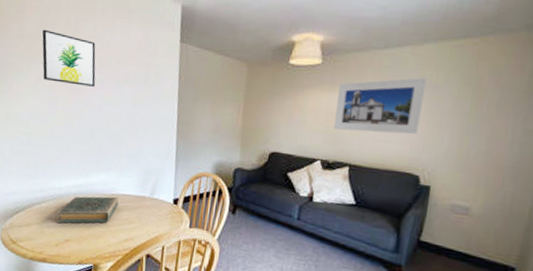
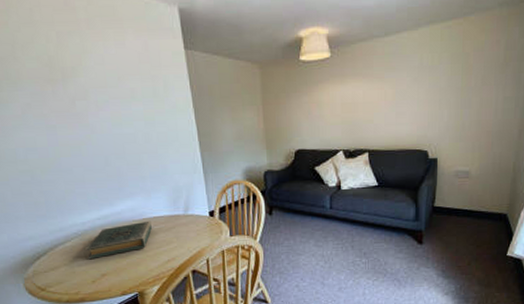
wall art: present [42,29,96,87] -> none [17,49,99,110]
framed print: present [334,78,427,134] -> none [349,61,425,120]

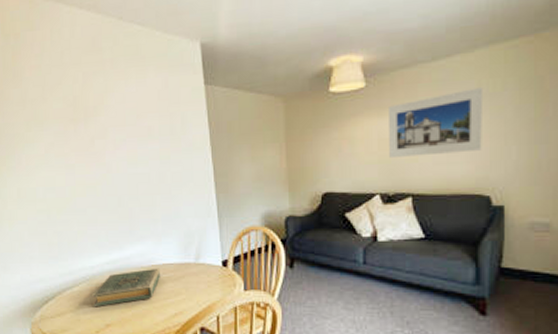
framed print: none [349,61,425,120] -> present [387,88,484,159]

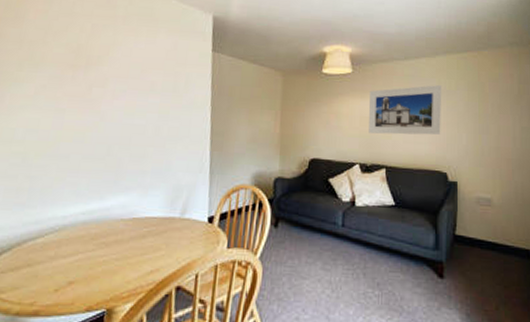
hardback book: present [91,268,160,307] -> none [56,221,141,262]

